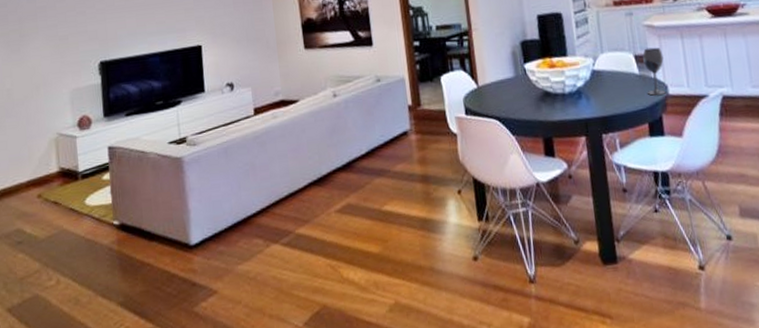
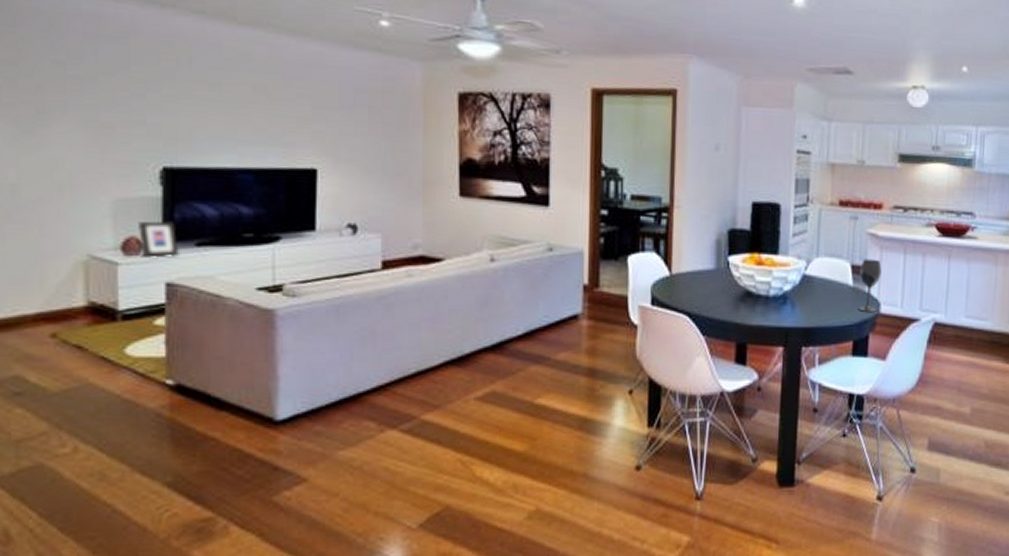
picture frame: none [87,100,115,129] -> present [138,221,179,256]

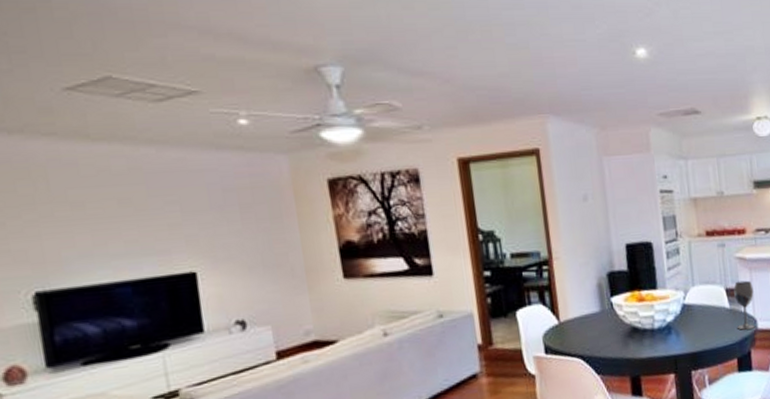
picture frame: present [138,221,179,256] -> none [18,345,66,383]

